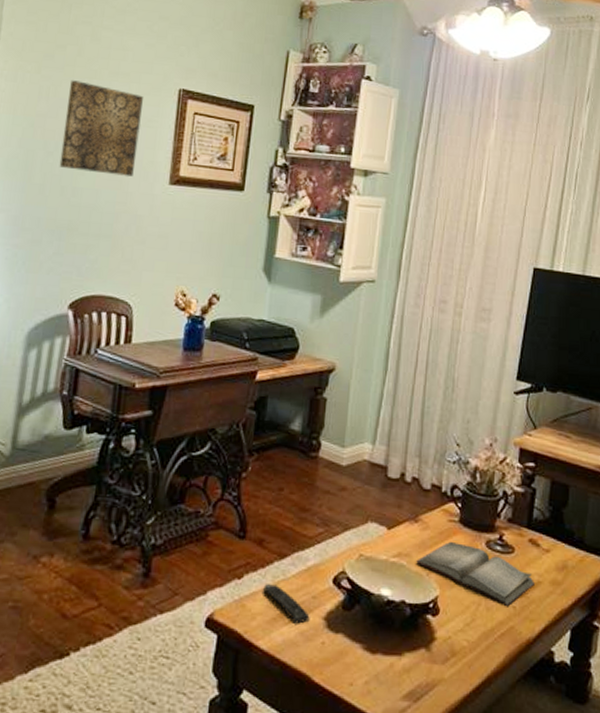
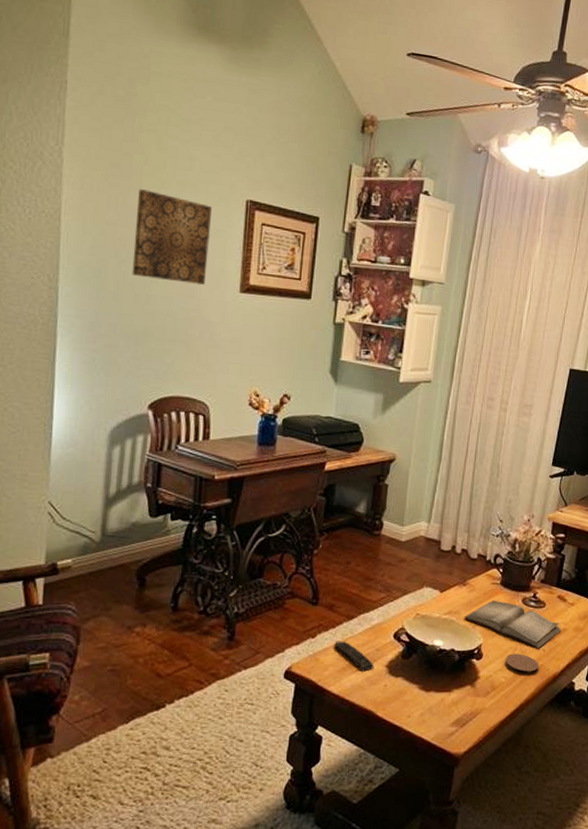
coaster: none [466,610,509,636] -> present [505,654,539,673]

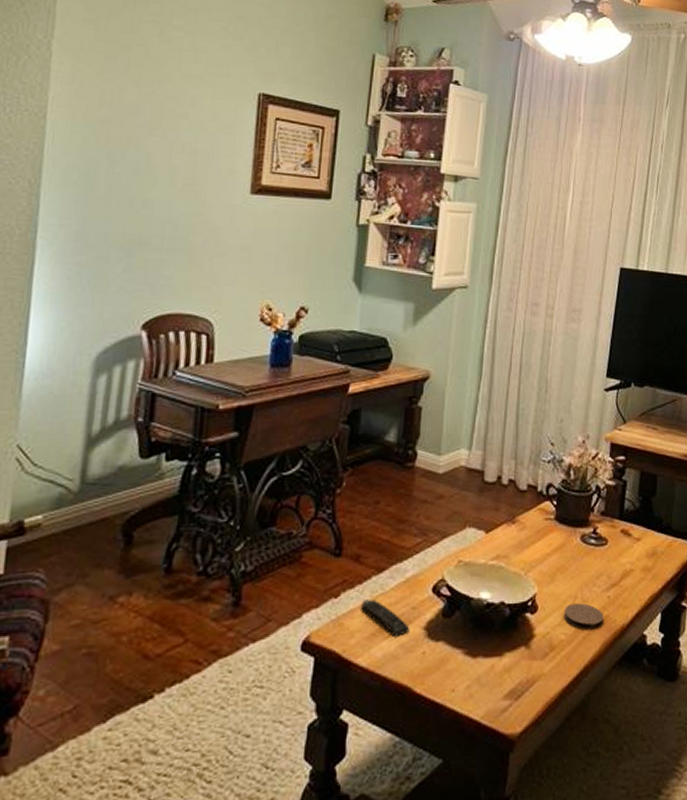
wall art: present [132,189,213,285] -> none [126,83,221,186]
hardback book: present [464,600,562,650] -> none [514,539,628,597]

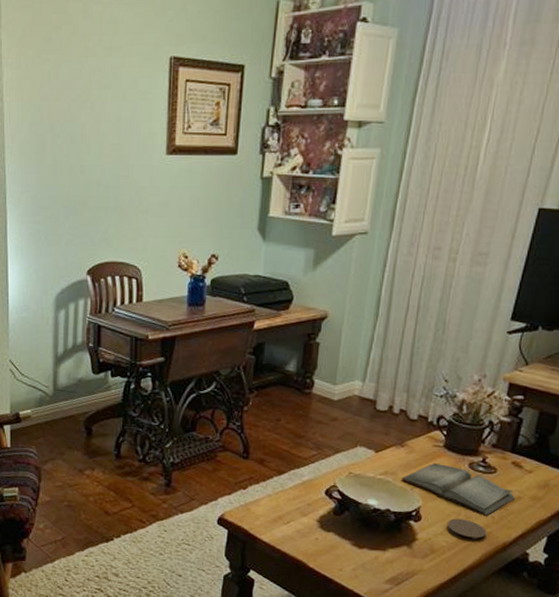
remote control: present [361,600,410,637] -> none [265,494,305,524]
hardback book: none [514,539,628,597] -> present [401,462,516,517]

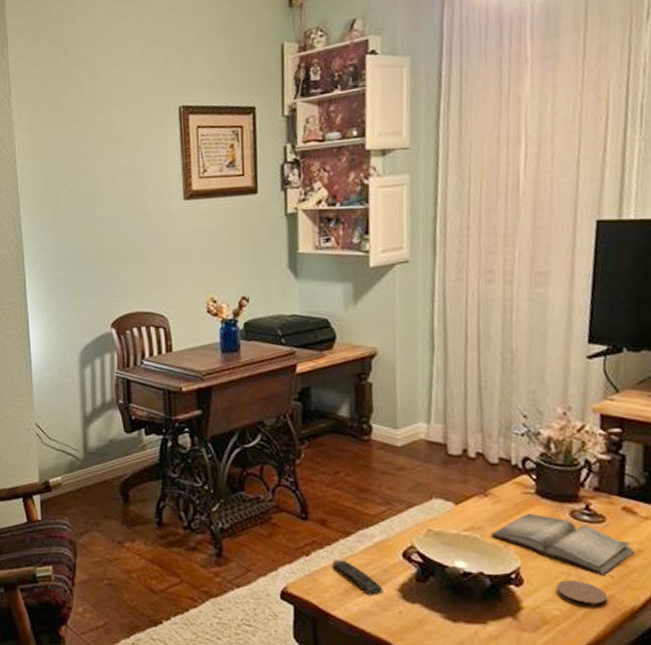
remote control: none [265,494,305,524] -> present [332,560,384,595]

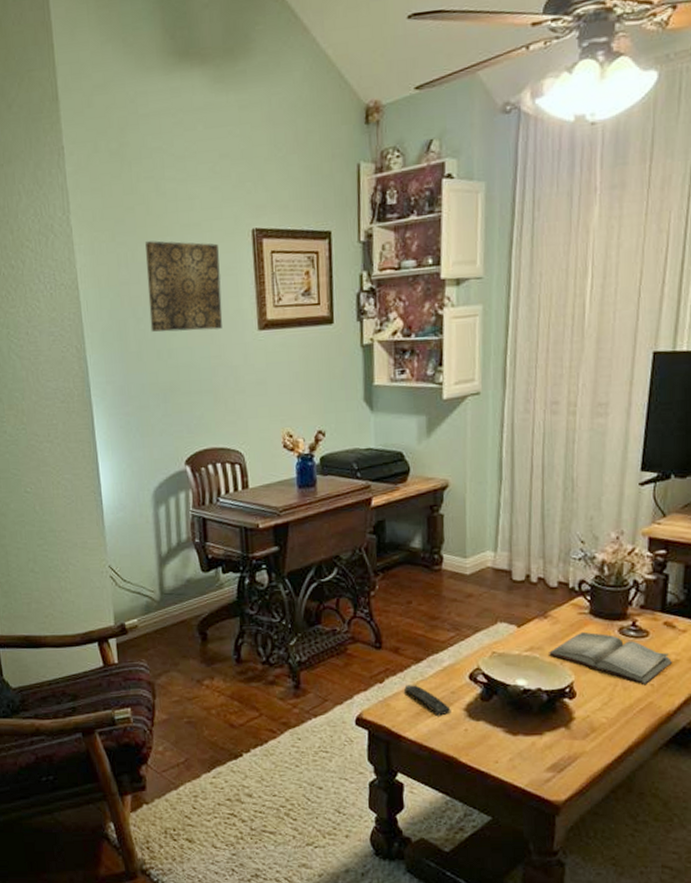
wall art: none [78,118,150,202] -> present [145,240,223,332]
coaster: present [556,580,608,605] -> none [604,690,648,712]

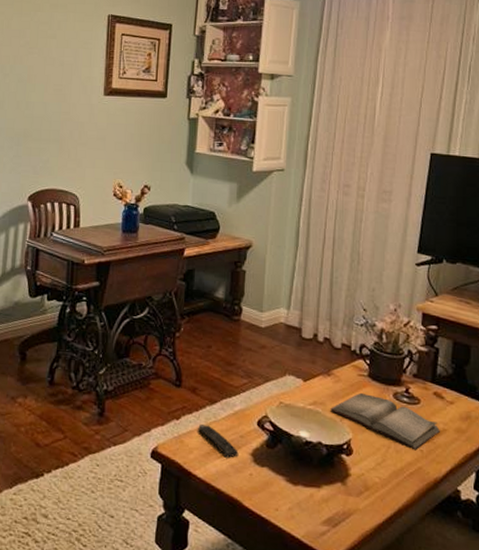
wall art: present [145,240,223,332] -> none [14,14,80,90]

